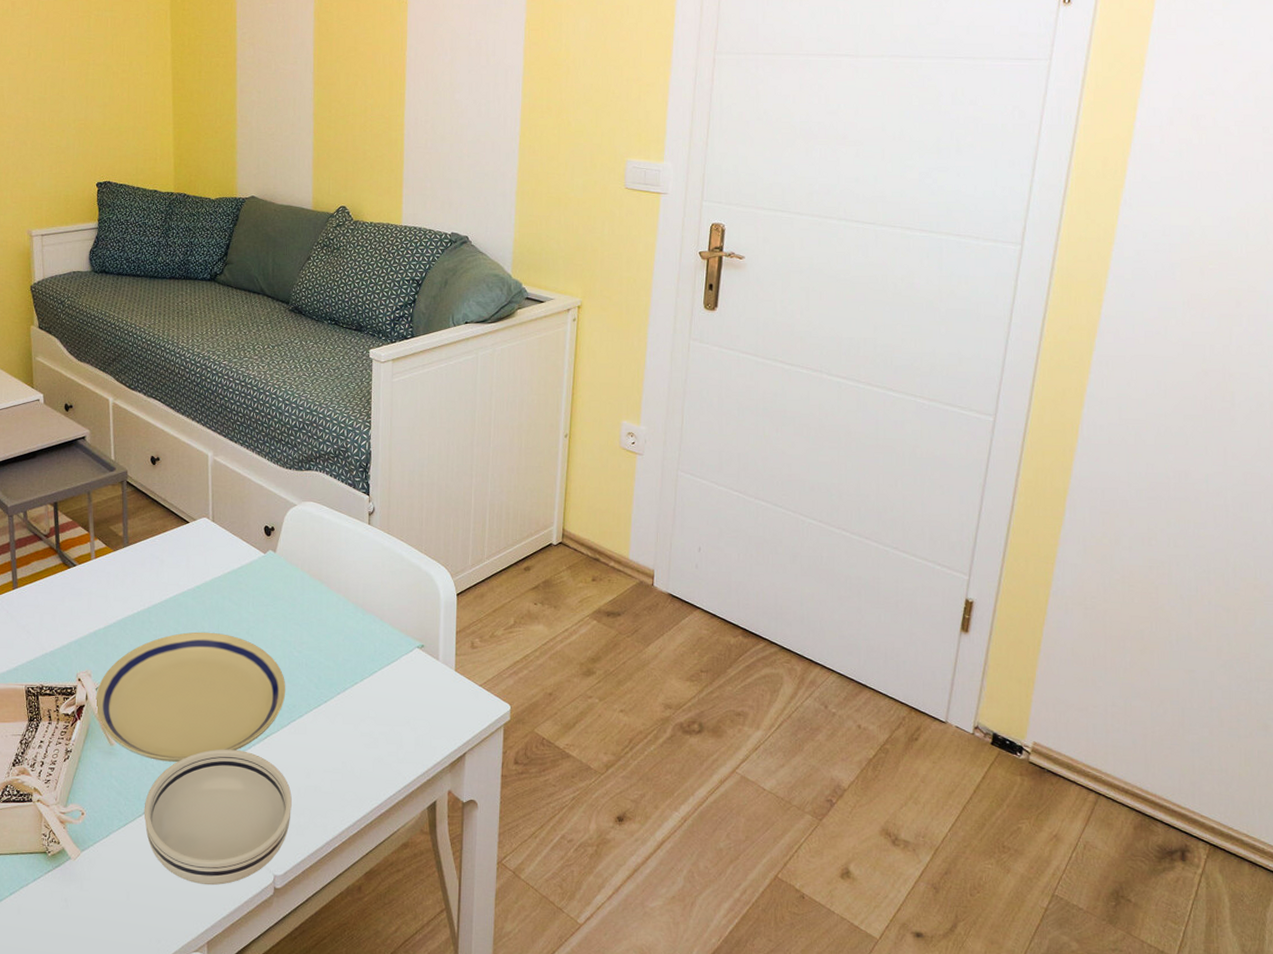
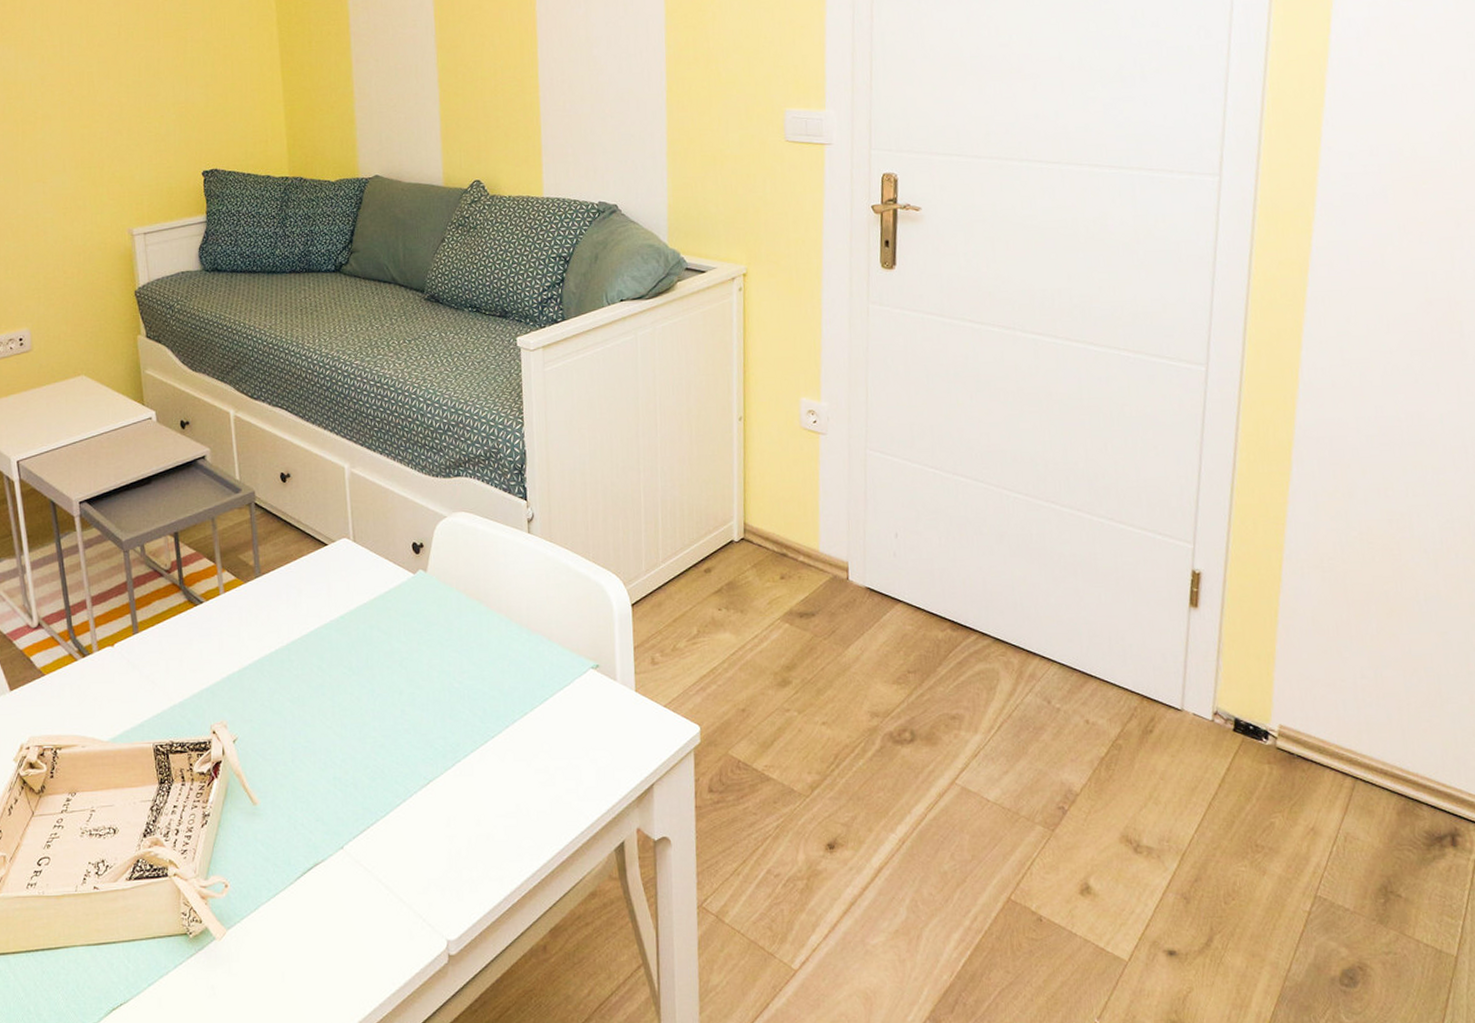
plate: present [95,632,286,762] -> none [233,667,448,819]
bowl: present [144,749,292,885] -> none [295,799,462,958]

